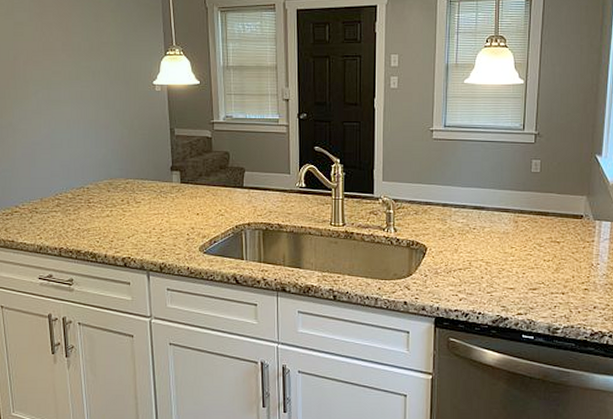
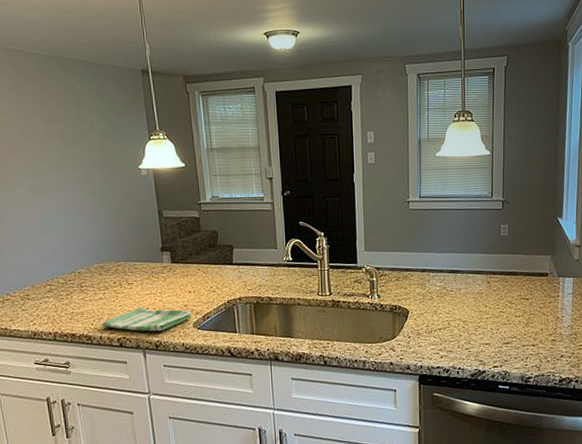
dish towel: none [108,227,199,253] -> present [102,307,193,332]

